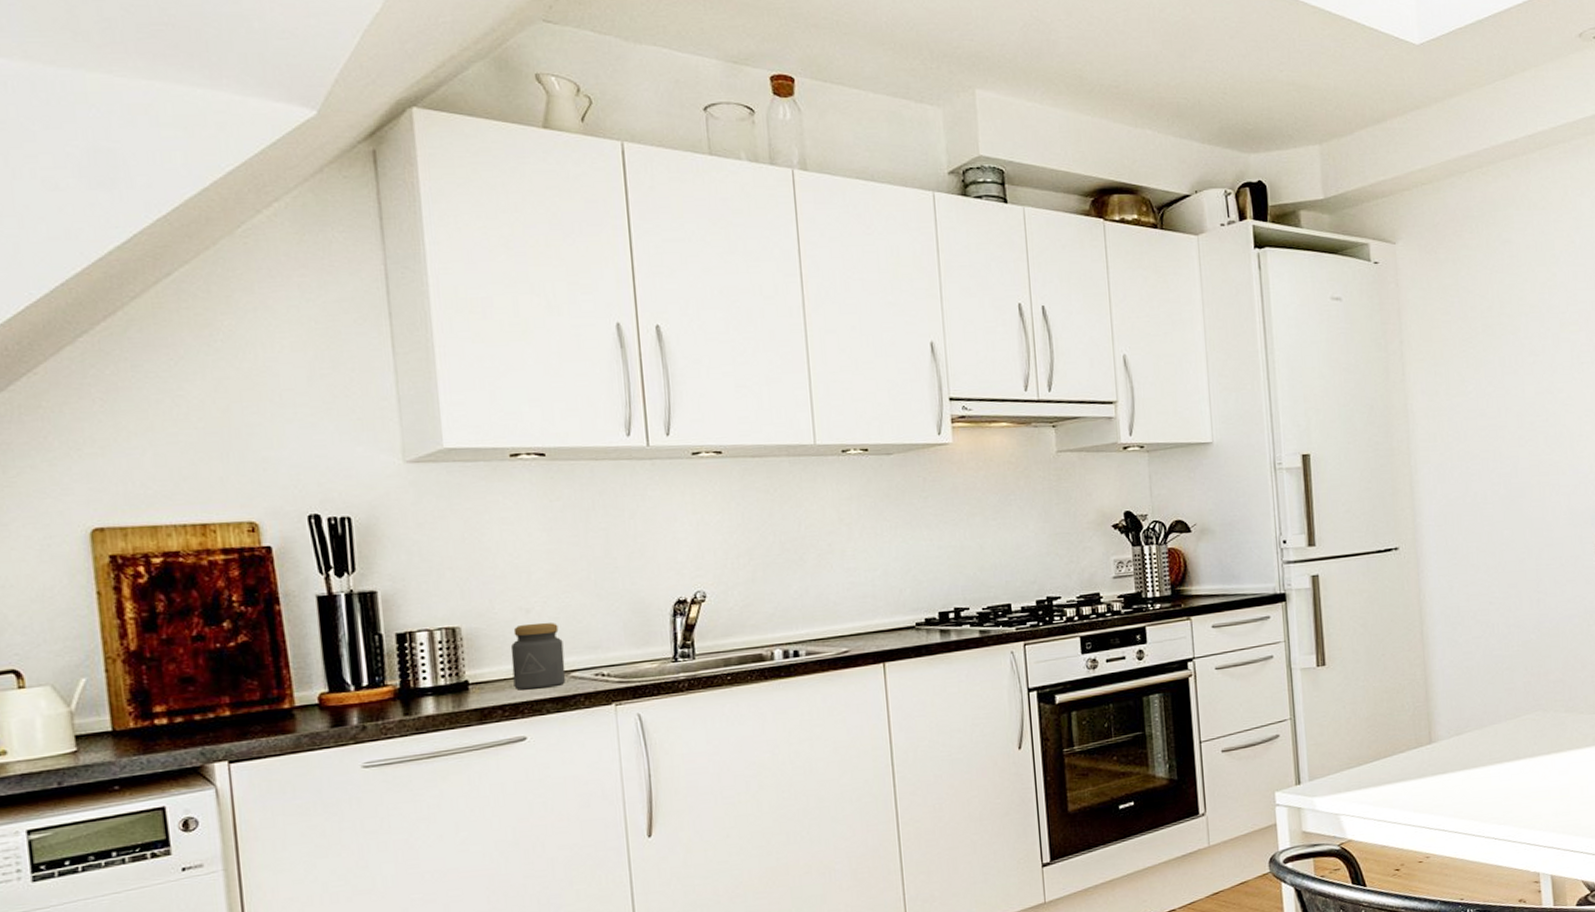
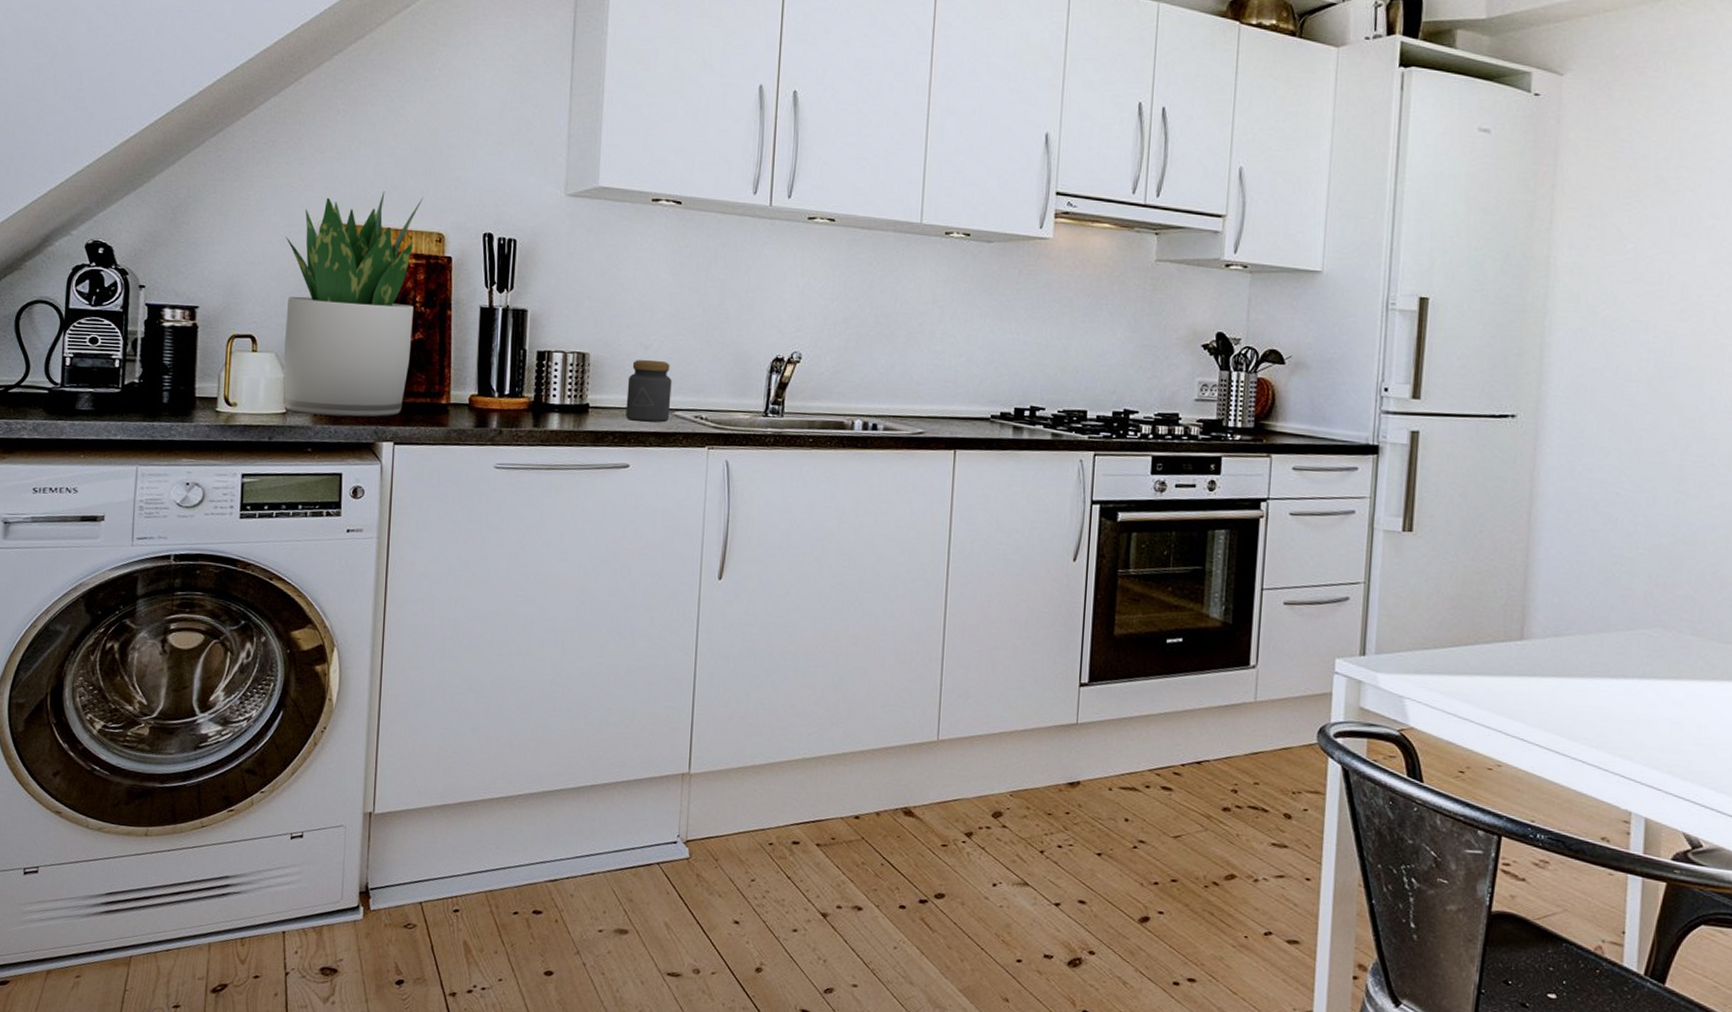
planter: none [44,484,235,749] -> present [283,191,424,418]

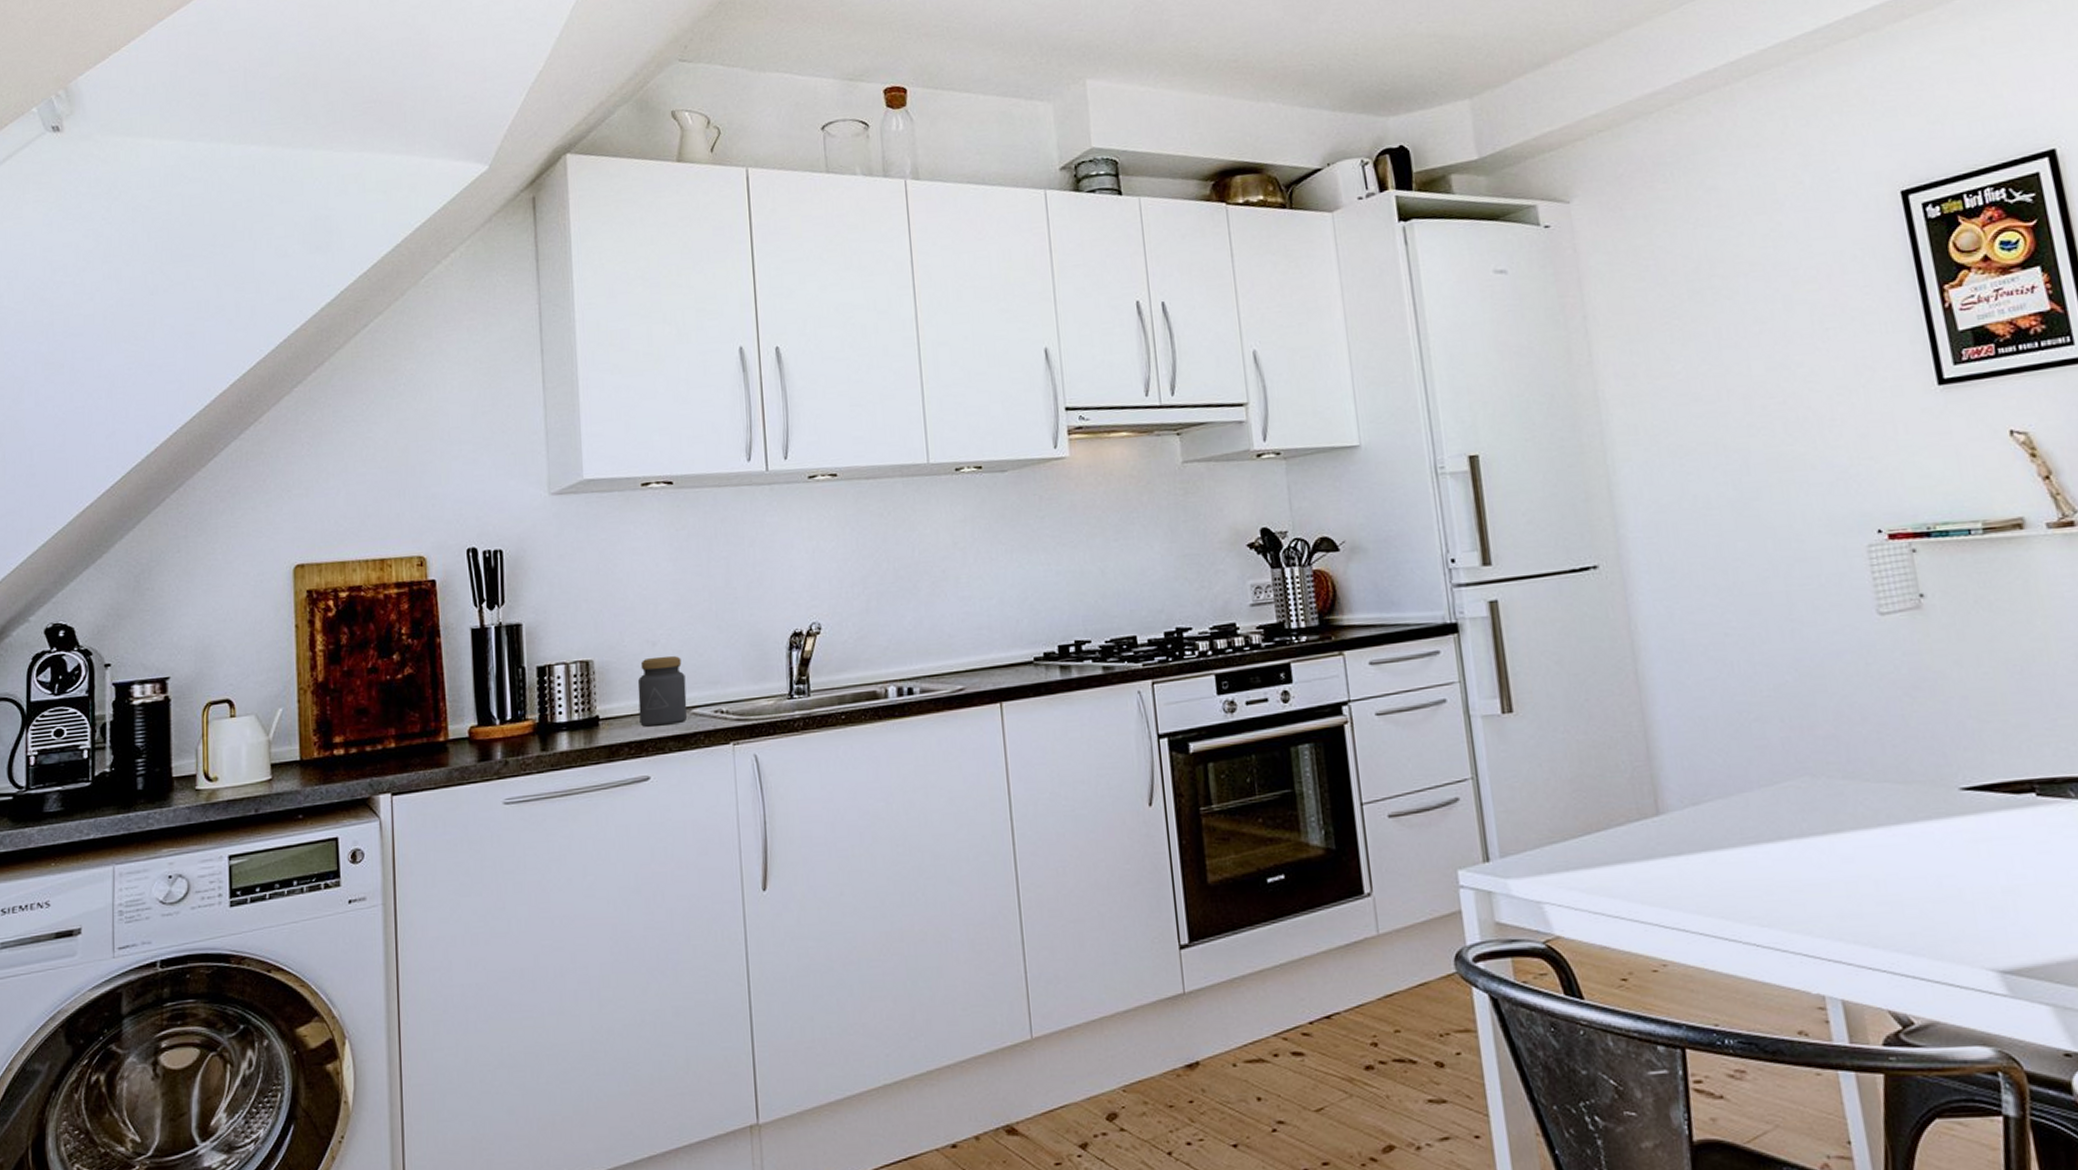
planter: present [283,191,424,418] -> none [257,521,401,778]

